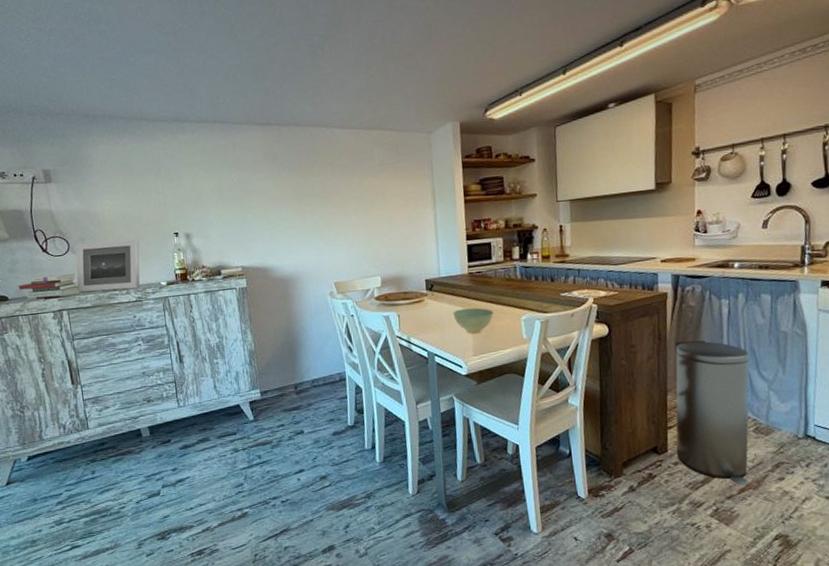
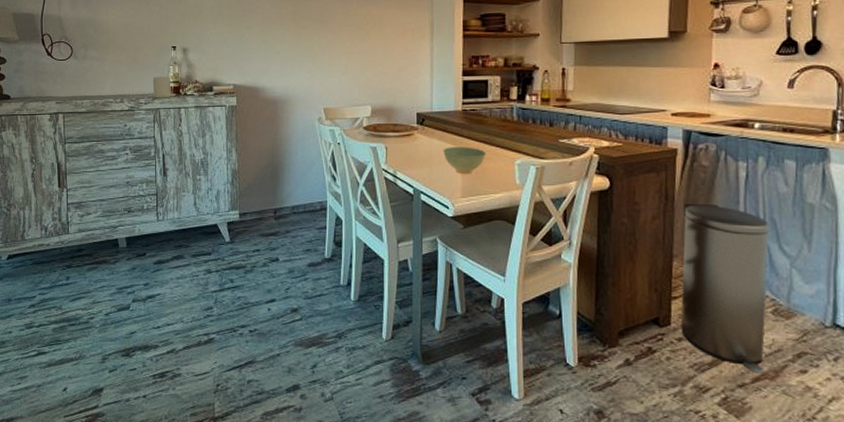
books: present [19,273,80,299] -> none [22,77,77,101]
picture frame: present [76,239,140,293] -> none [75,49,138,98]
candle: none [155,263,184,288] -> present [148,76,176,100]

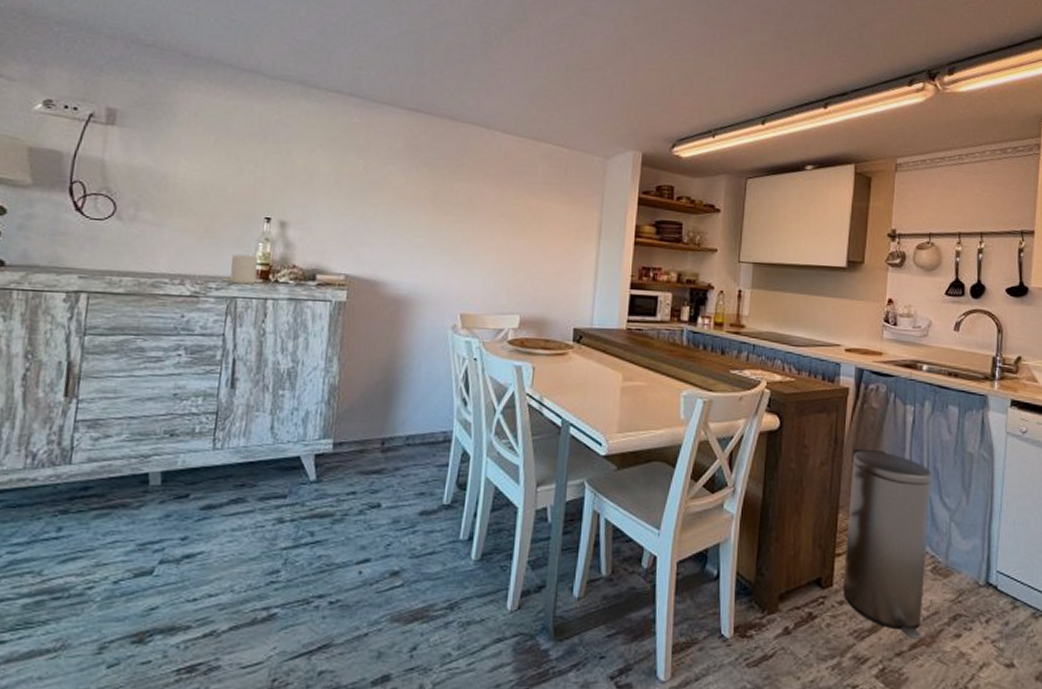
bowl: present [443,147,486,175] -> none [601,371,650,406]

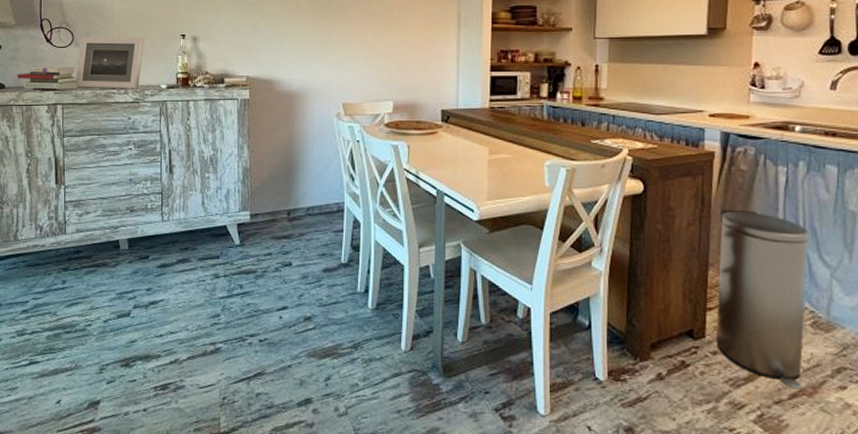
books: none [25,241,114,275] -> present [18,65,78,91]
picture frame: none [111,208,215,280] -> present [75,36,144,89]
candle: present [222,254,263,286] -> none [154,66,184,91]

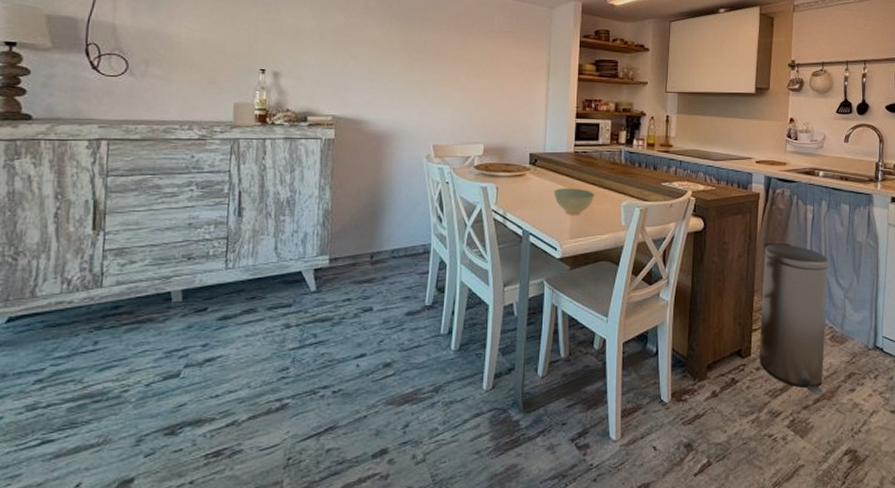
books: present [18,65,78,91] -> none [50,95,130,125]
picture frame: present [75,36,144,89] -> none [127,65,216,125]
candle: none [154,66,184,91] -> present [225,102,261,129]
bowl: none [469,146,514,176] -> present [554,188,595,216]

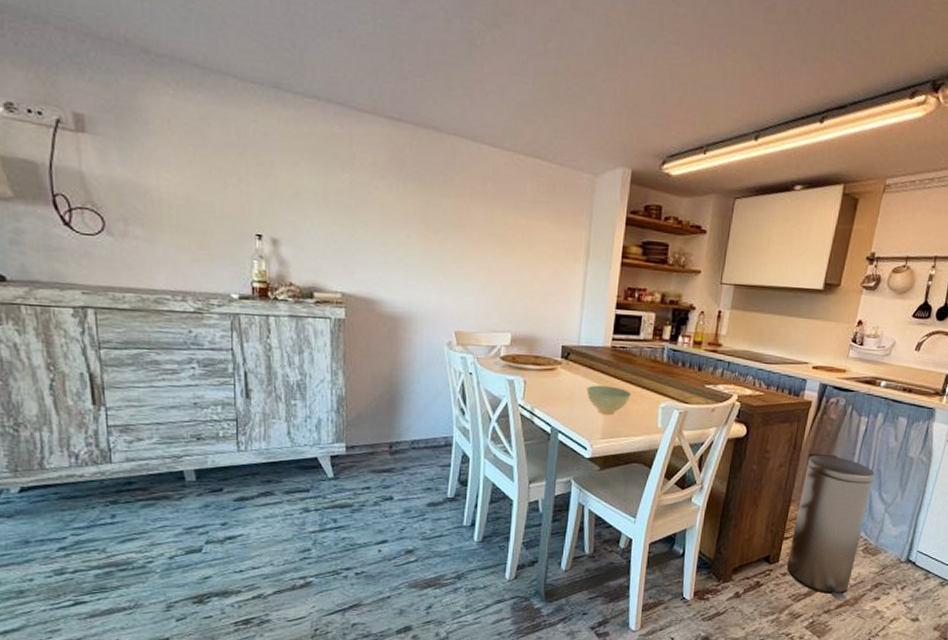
candle: present [225,102,261,129] -> none [222,271,262,303]

